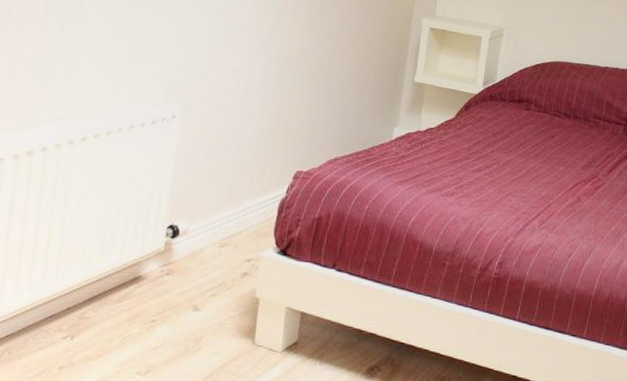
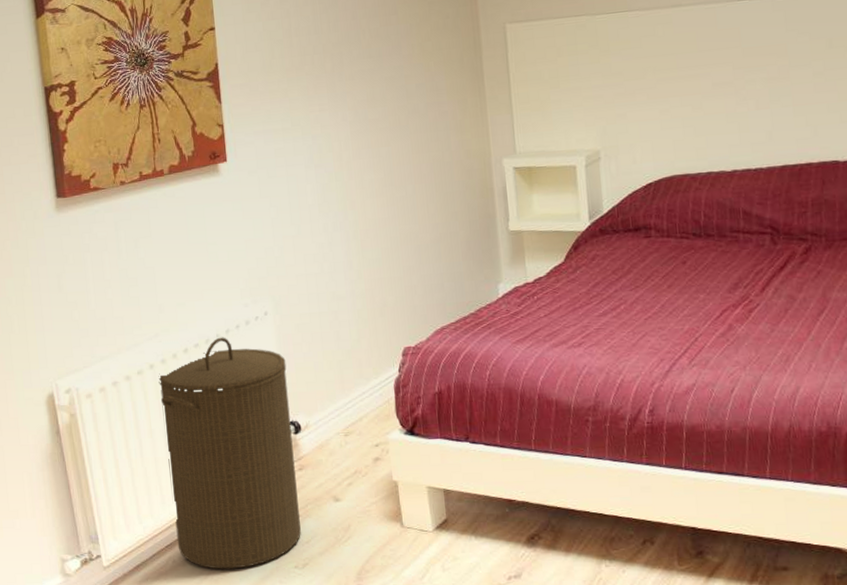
laundry hamper: none [18,131,182,368] -> present [158,337,301,569]

